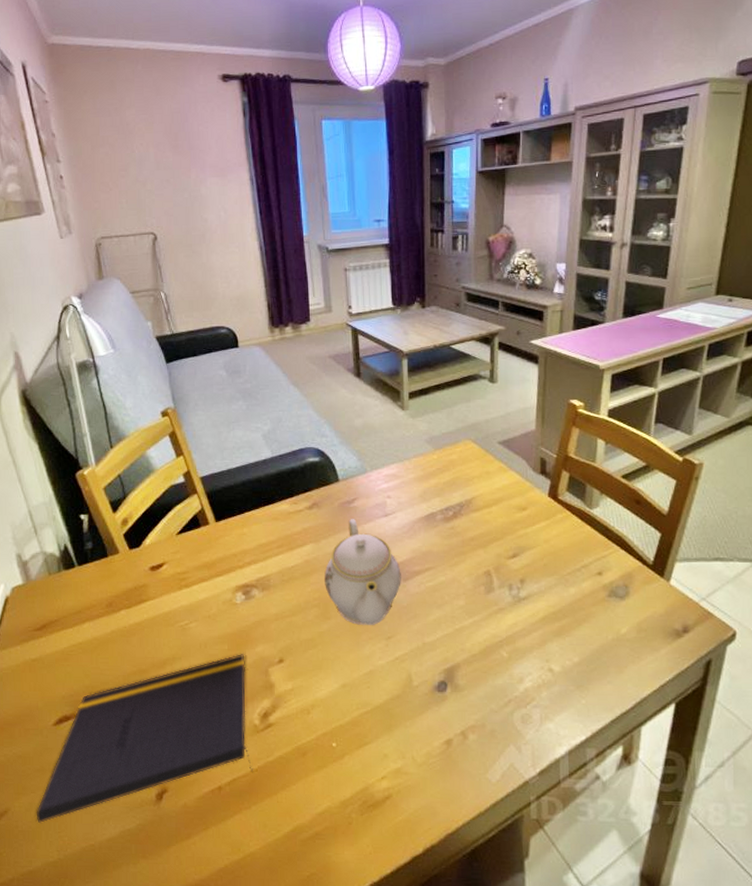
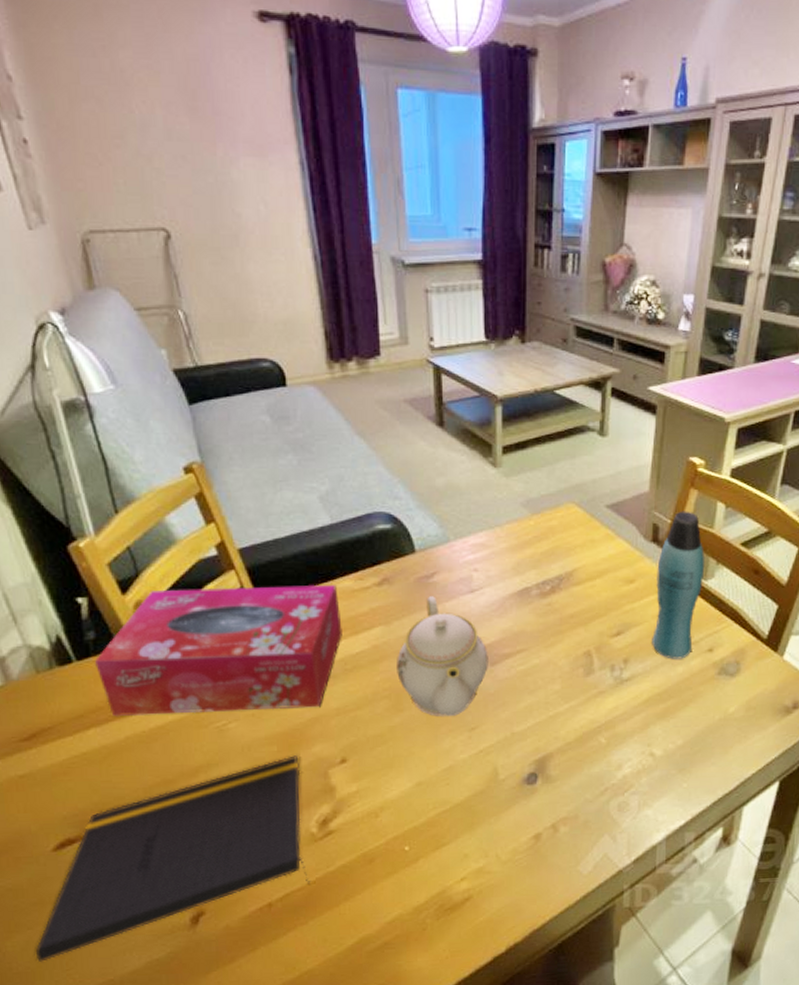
tissue box: none [92,507,280,613] -> present [95,584,342,716]
bottle: none [545,447,589,581] -> present [652,511,704,659]

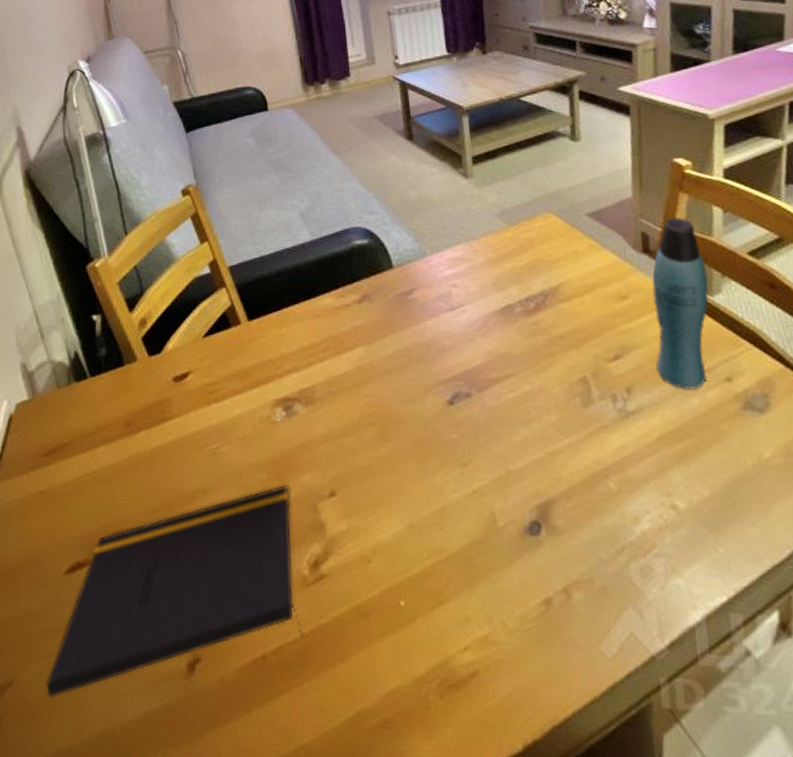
tissue box: present [95,584,342,716] -> none [106,301,326,434]
teapot: present [397,596,488,716] -> none [380,314,476,448]

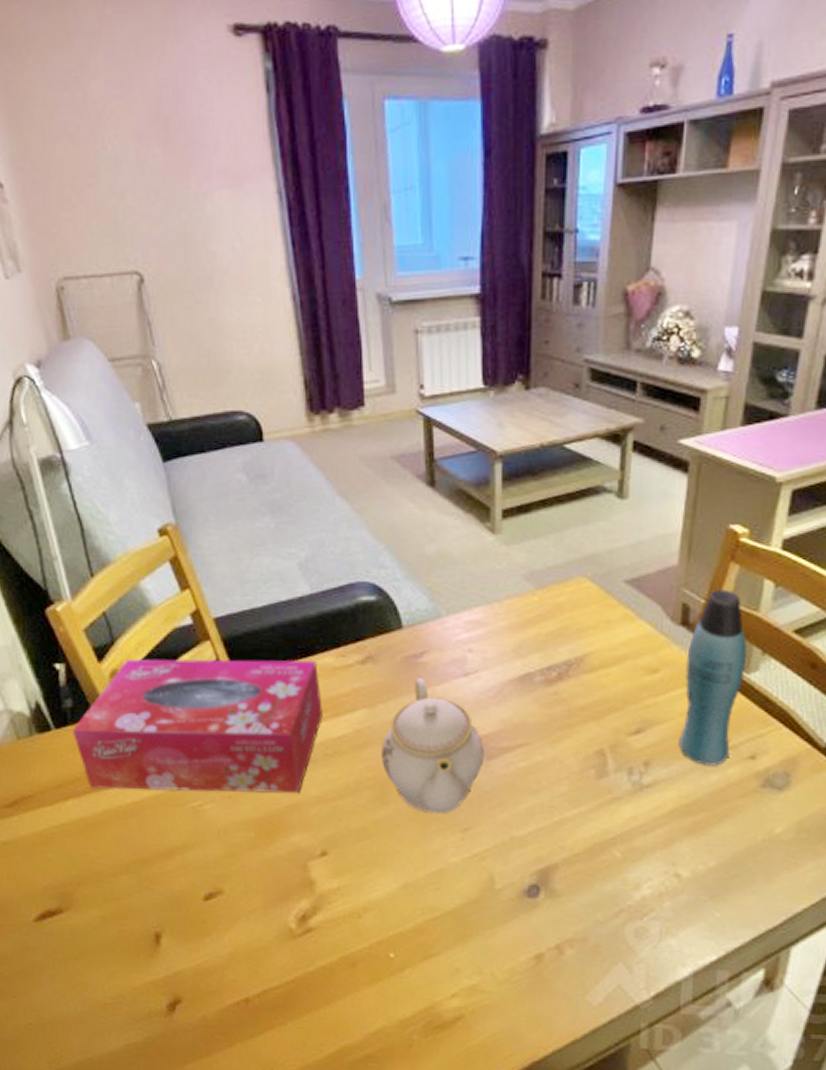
notepad: present [46,485,304,699] -> none [19,844,289,1033]
tissue box: none [106,301,326,434] -> present [73,659,323,794]
teapot: none [380,314,476,448] -> present [382,678,484,813]

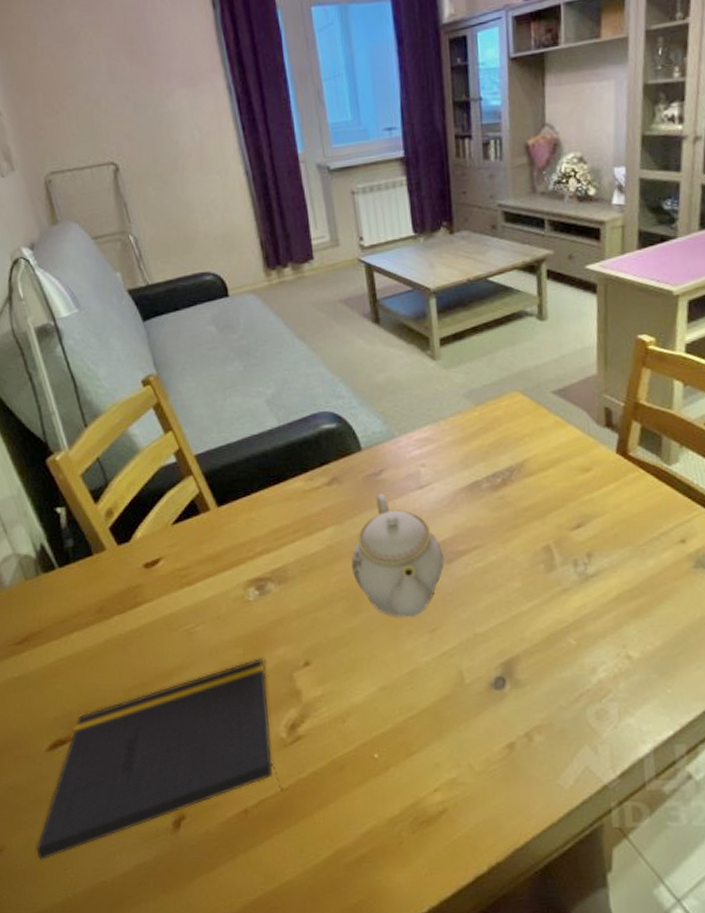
notepad: none [19,844,289,1033] -> present [36,658,283,861]
tissue box: present [73,659,323,794] -> none [75,486,297,620]
bottle: present [679,589,747,766] -> none [614,392,667,552]

